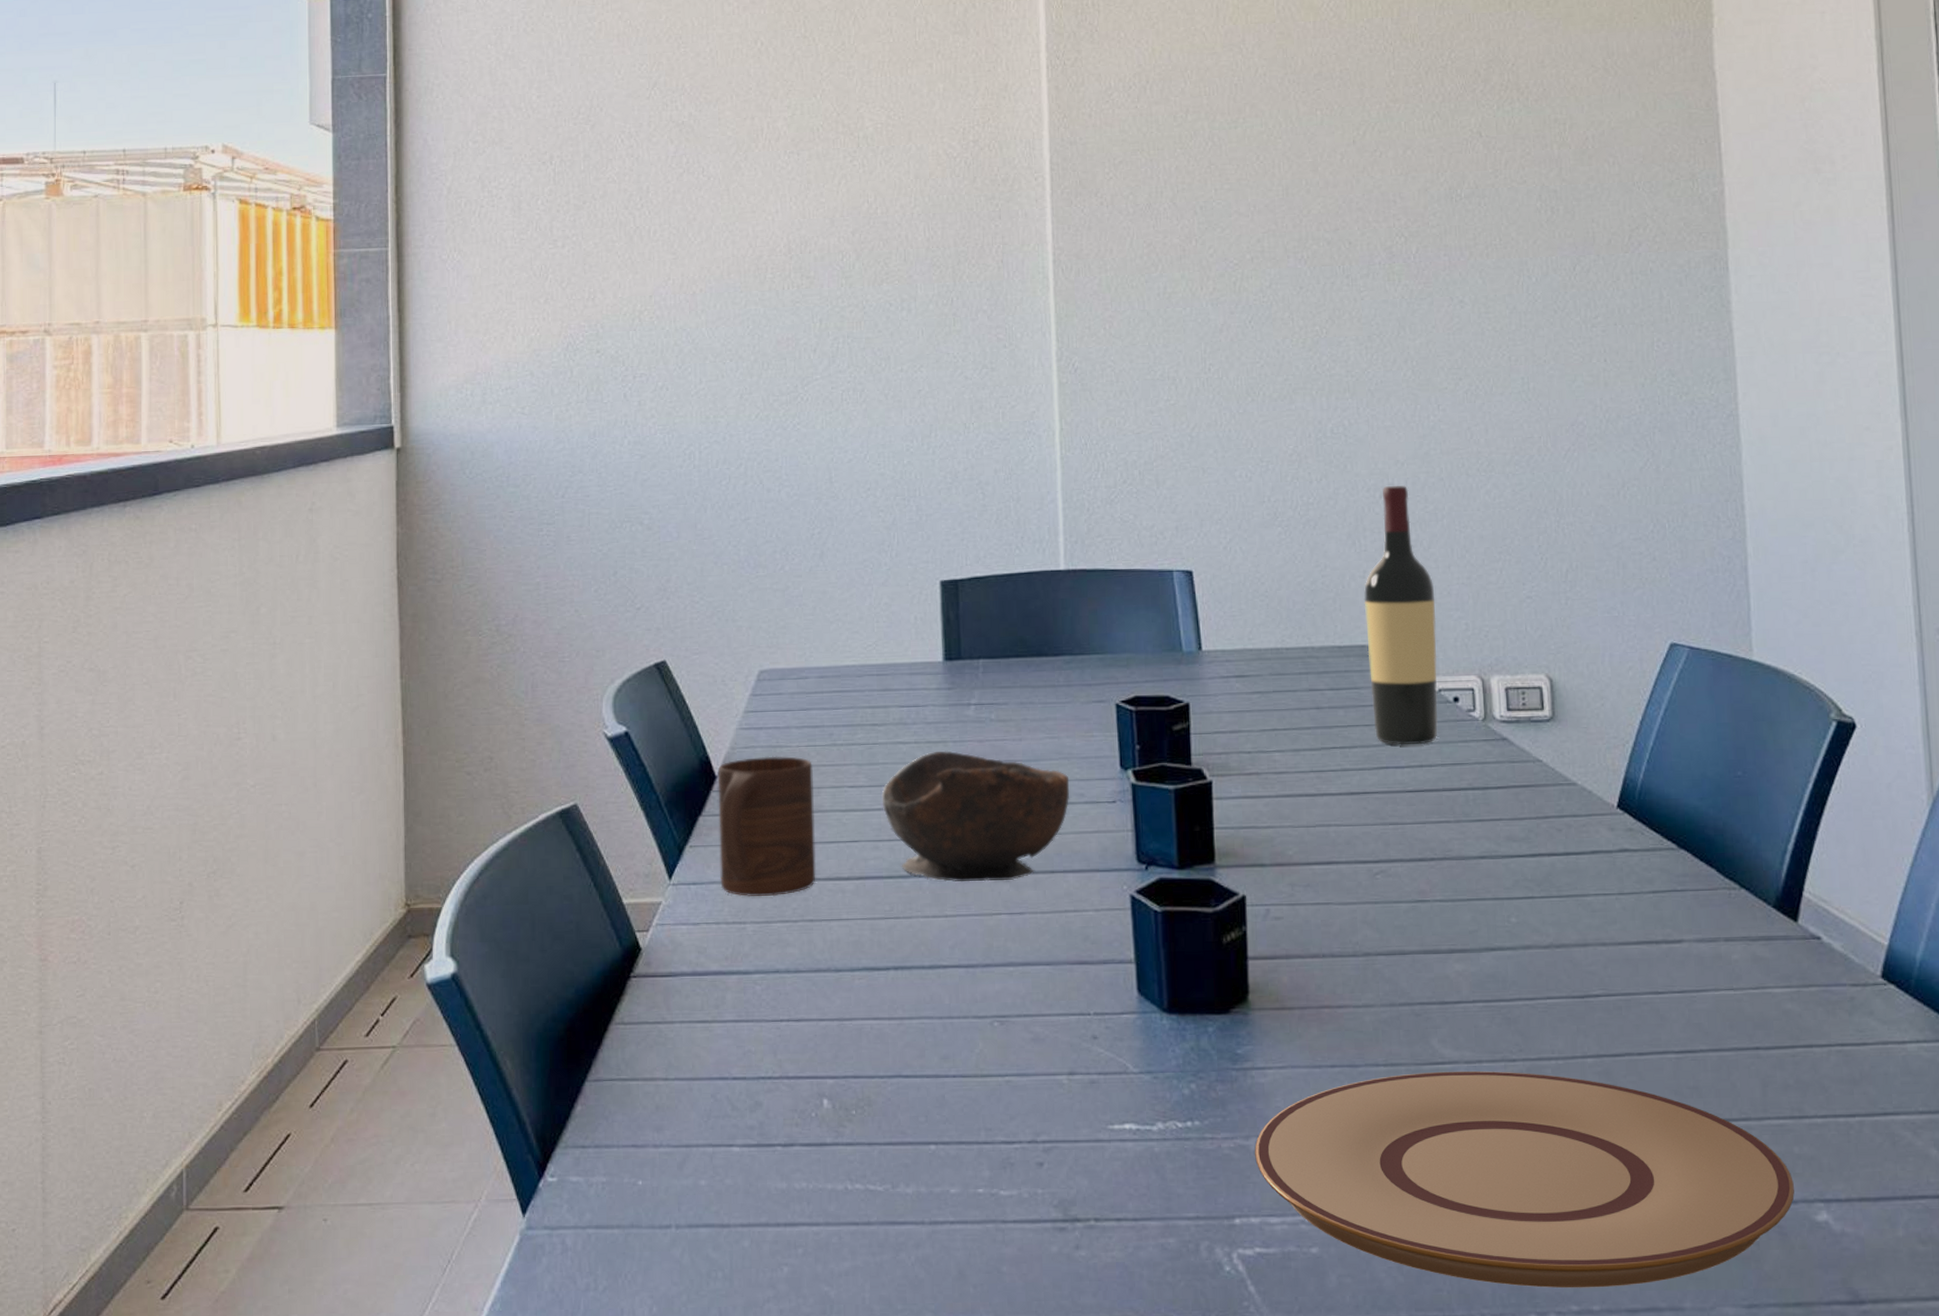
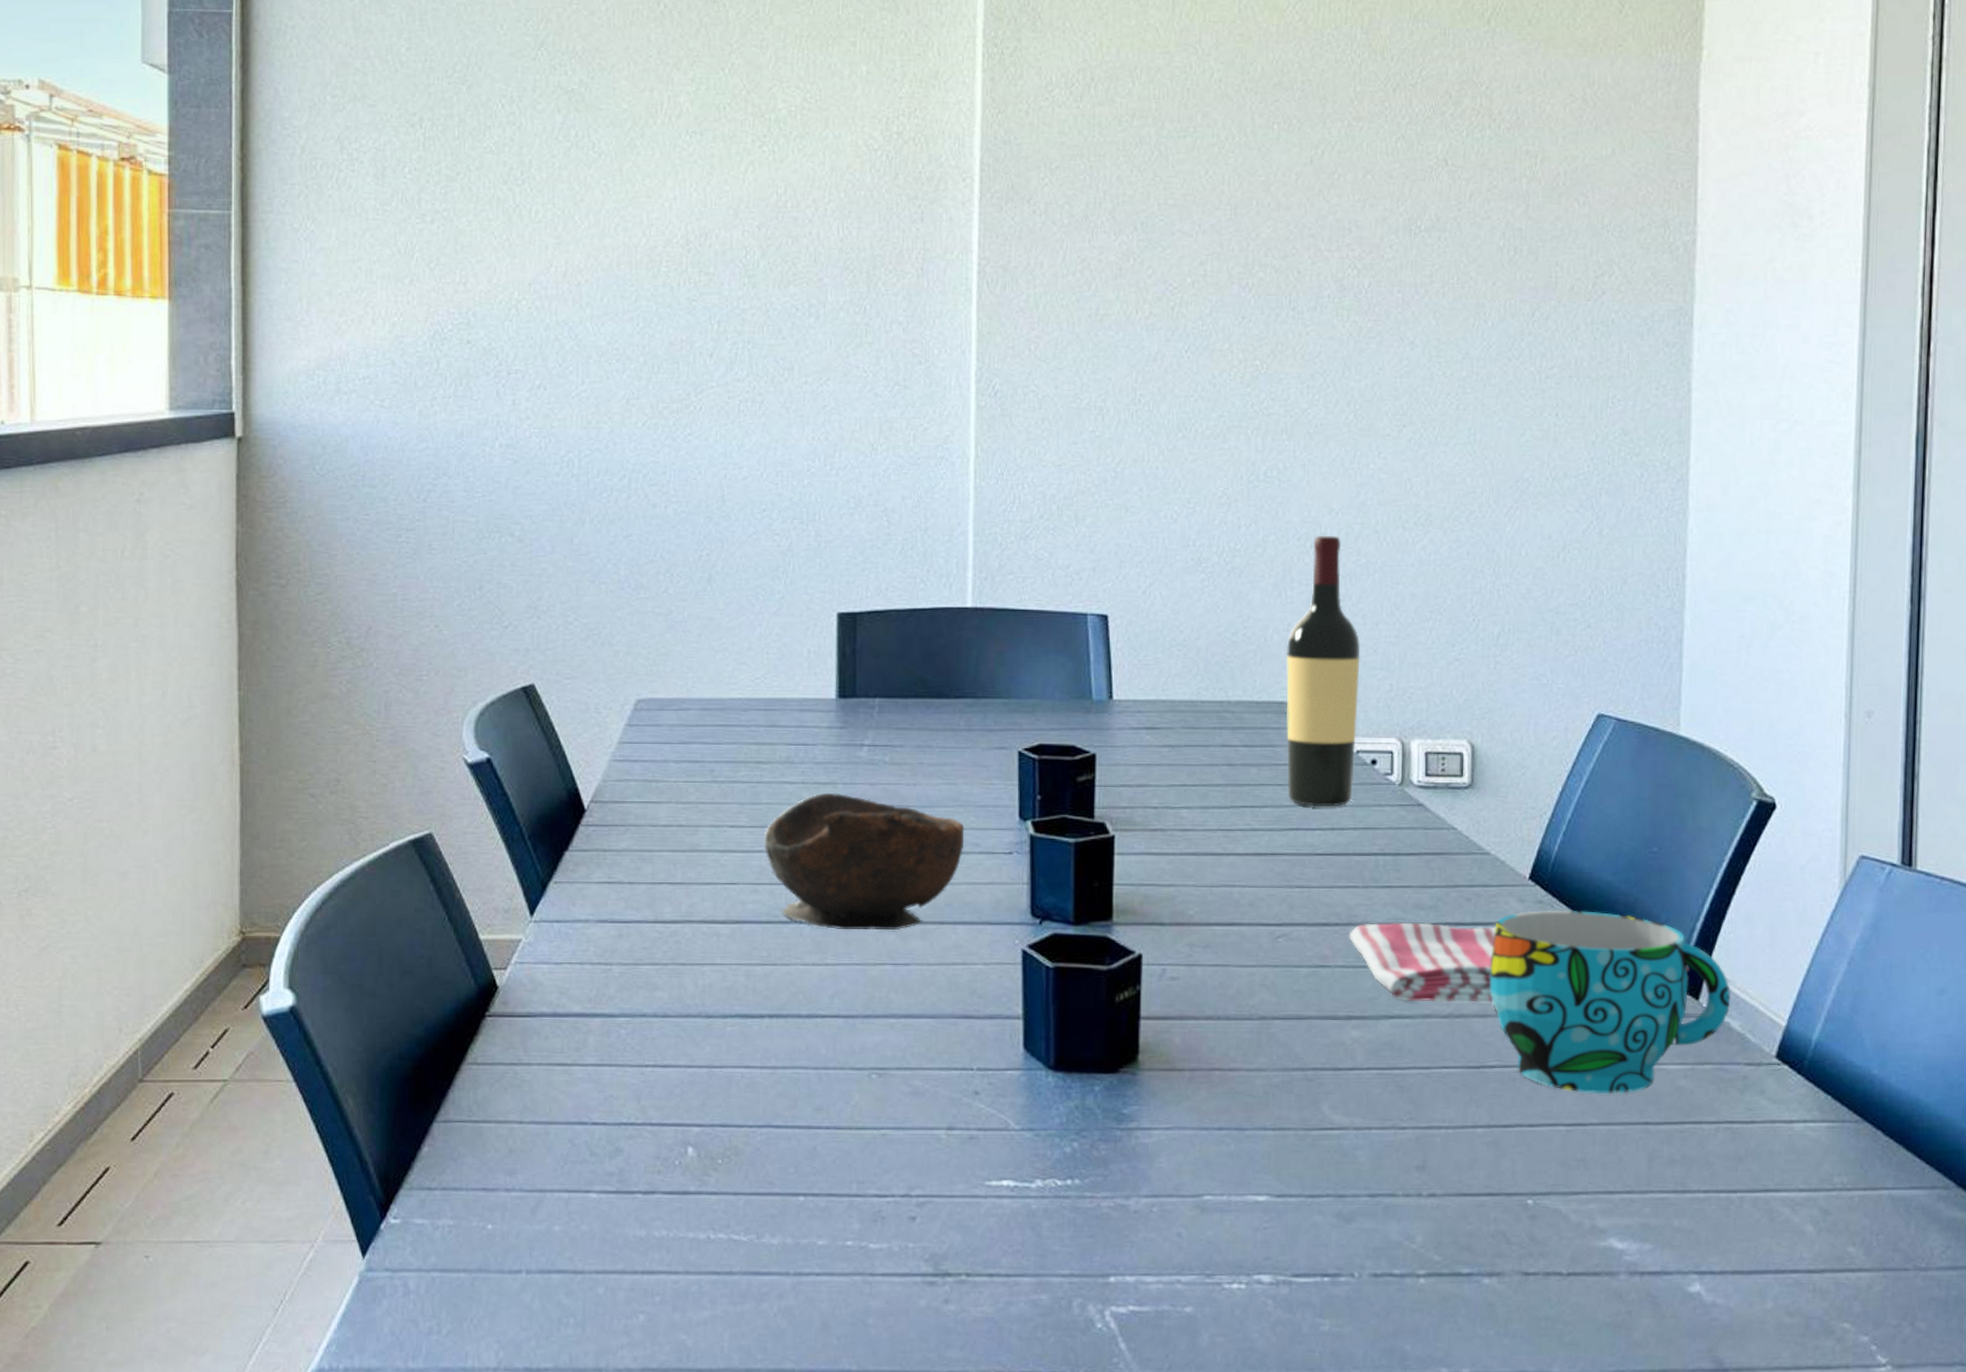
cup: present [717,756,816,897] -> none [586,790,691,938]
plate: present [1254,1070,1794,1288] -> none [1134,1137,1670,1352]
dish towel: none [1445,854,1786,934] -> present [1348,922,1690,1002]
cup: none [1586,836,1830,1020] -> present [1490,909,1730,1094]

